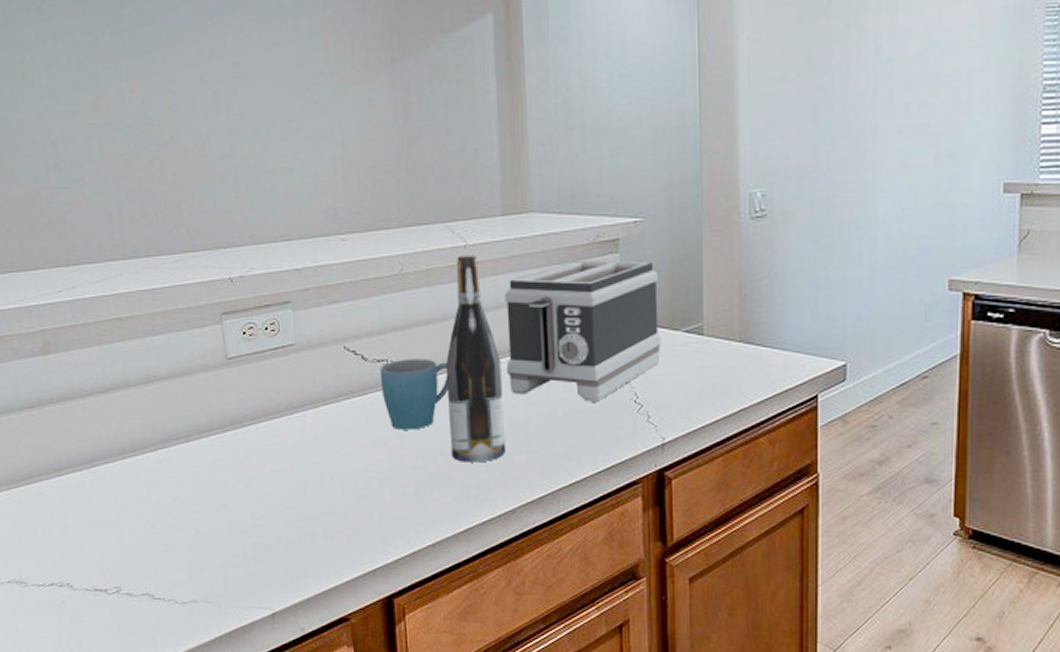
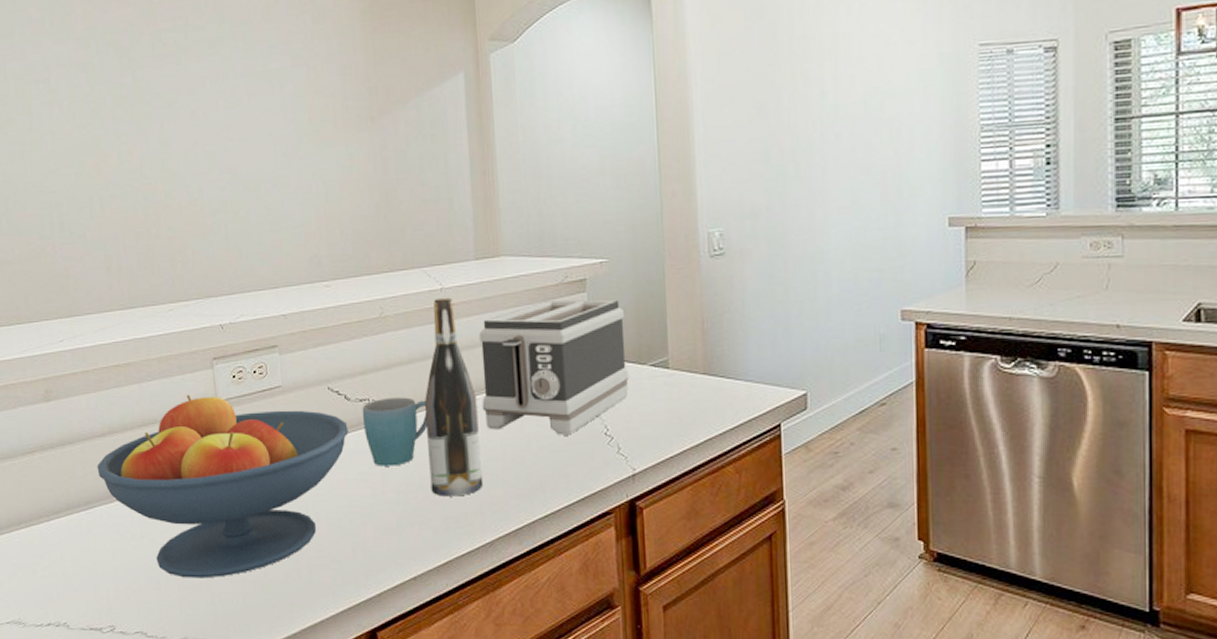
fruit bowl: none [99,350,366,541] -> present [96,394,349,579]

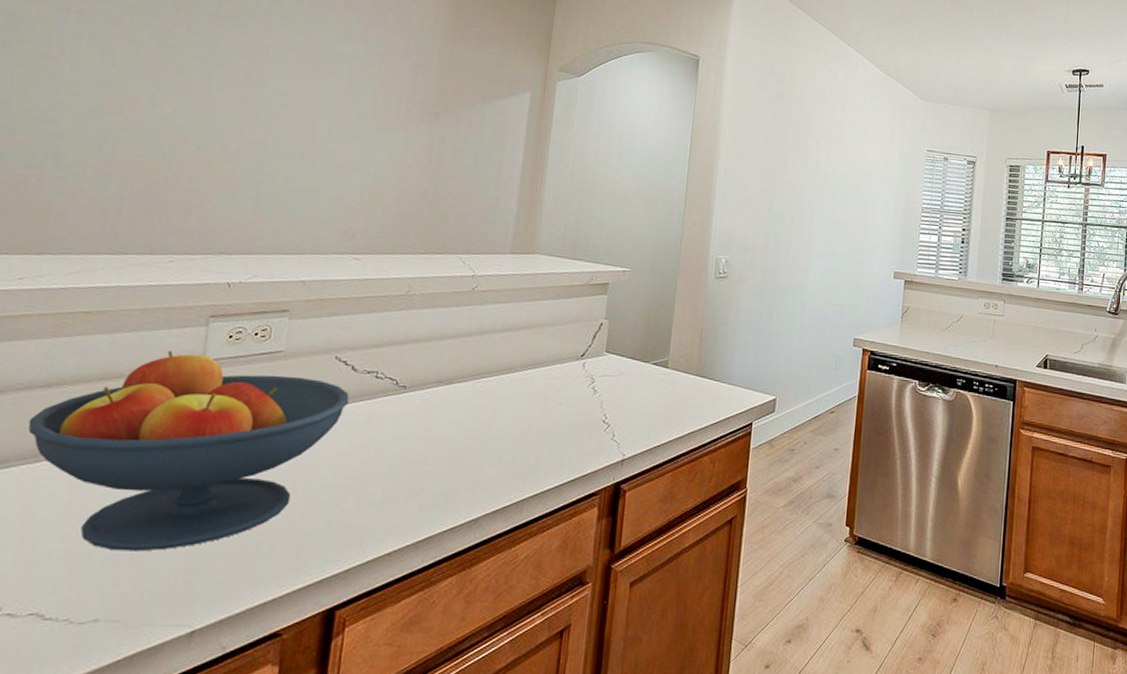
mug: present [362,397,428,466] -> none [365,372,438,440]
wine bottle: present [425,297,482,497] -> none [425,283,489,473]
toaster: present [479,299,630,435] -> none [492,297,637,420]

